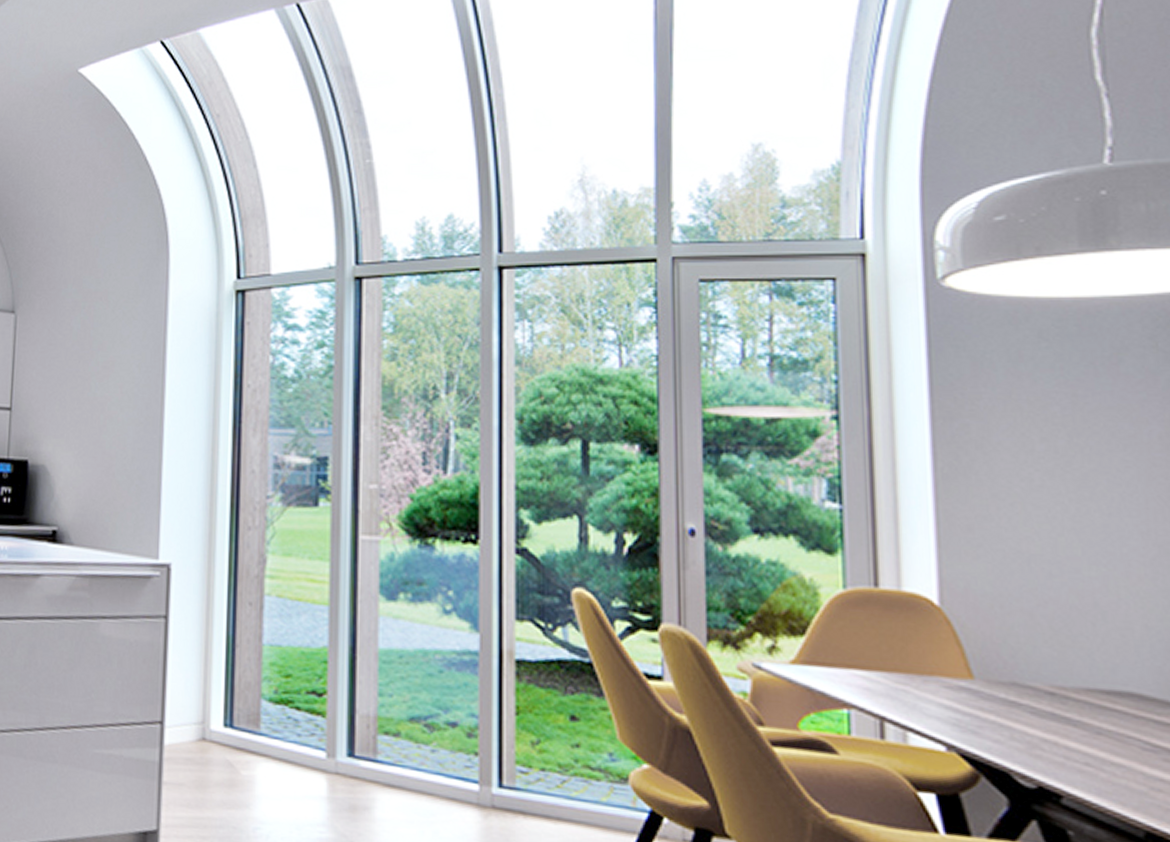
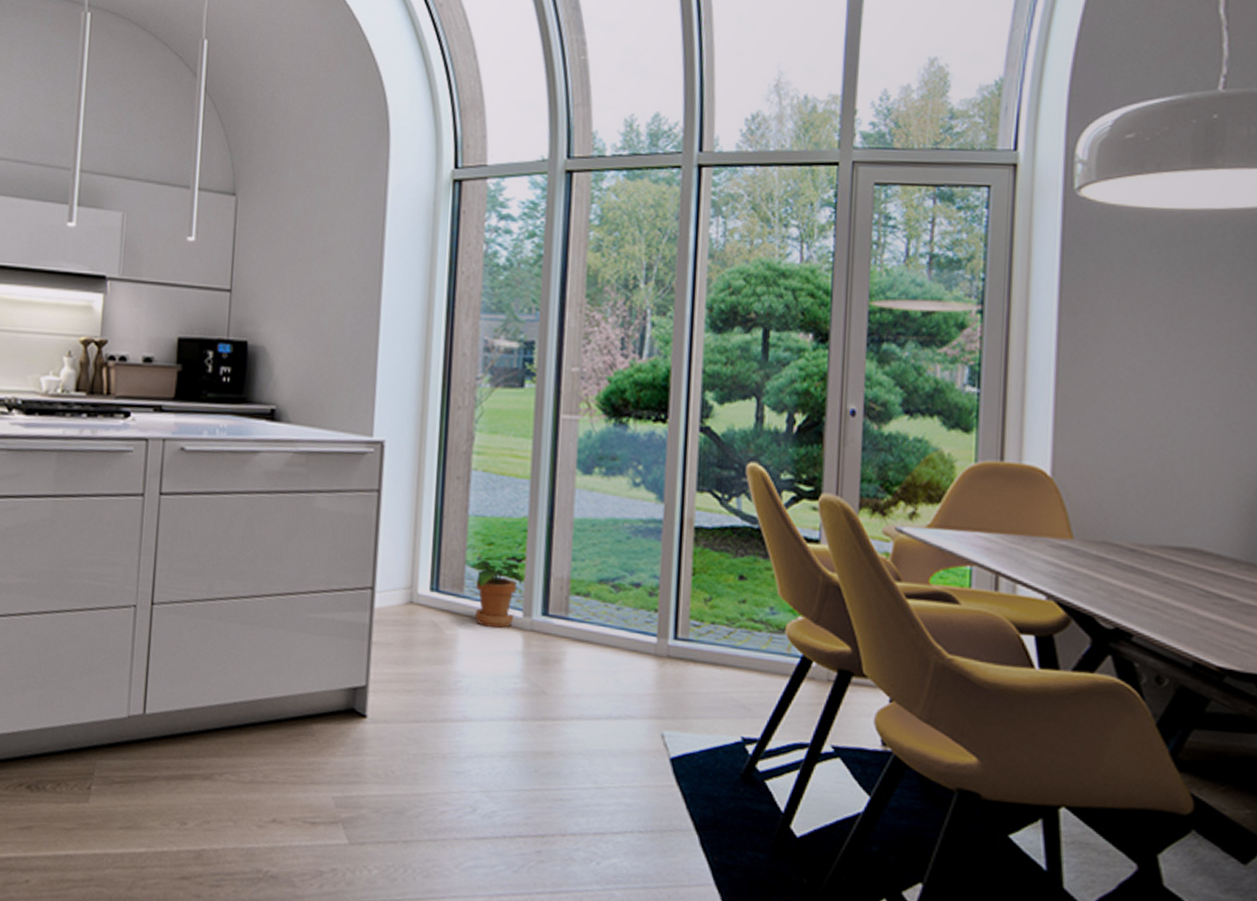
potted plant: none [267,693,324,770] -> present [471,559,522,628]

